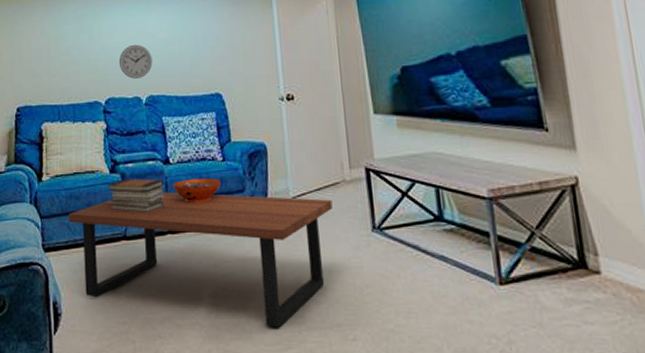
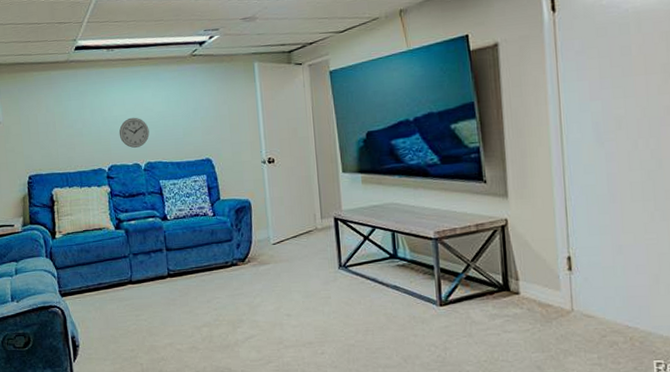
coffee table: present [69,192,333,327] -> none [81,243,306,347]
book stack: present [108,178,165,212] -> none [114,233,164,261]
decorative bowl: present [172,178,222,203] -> none [170,230,213,252]

